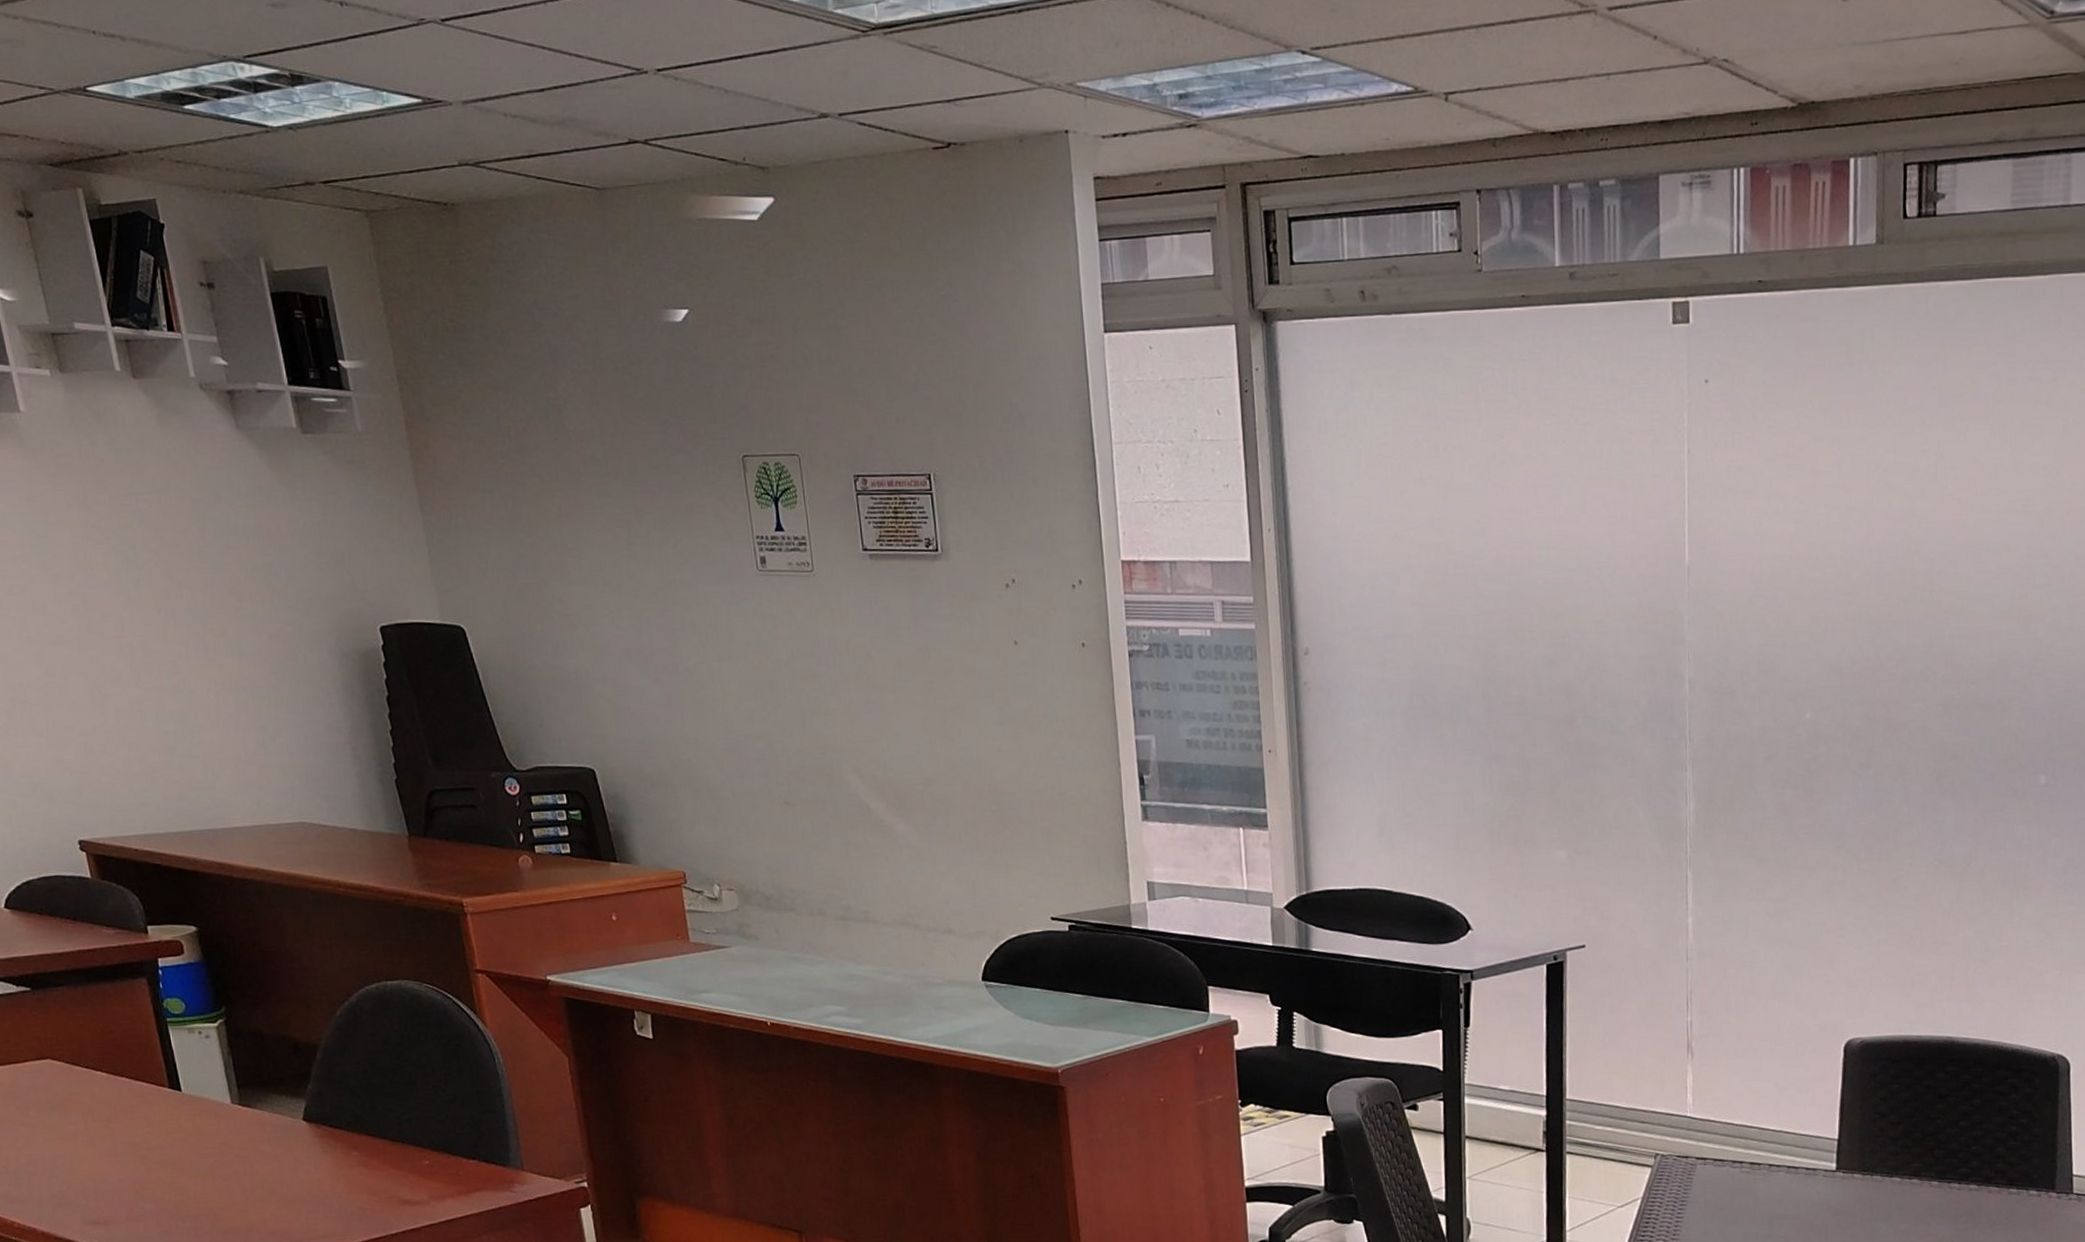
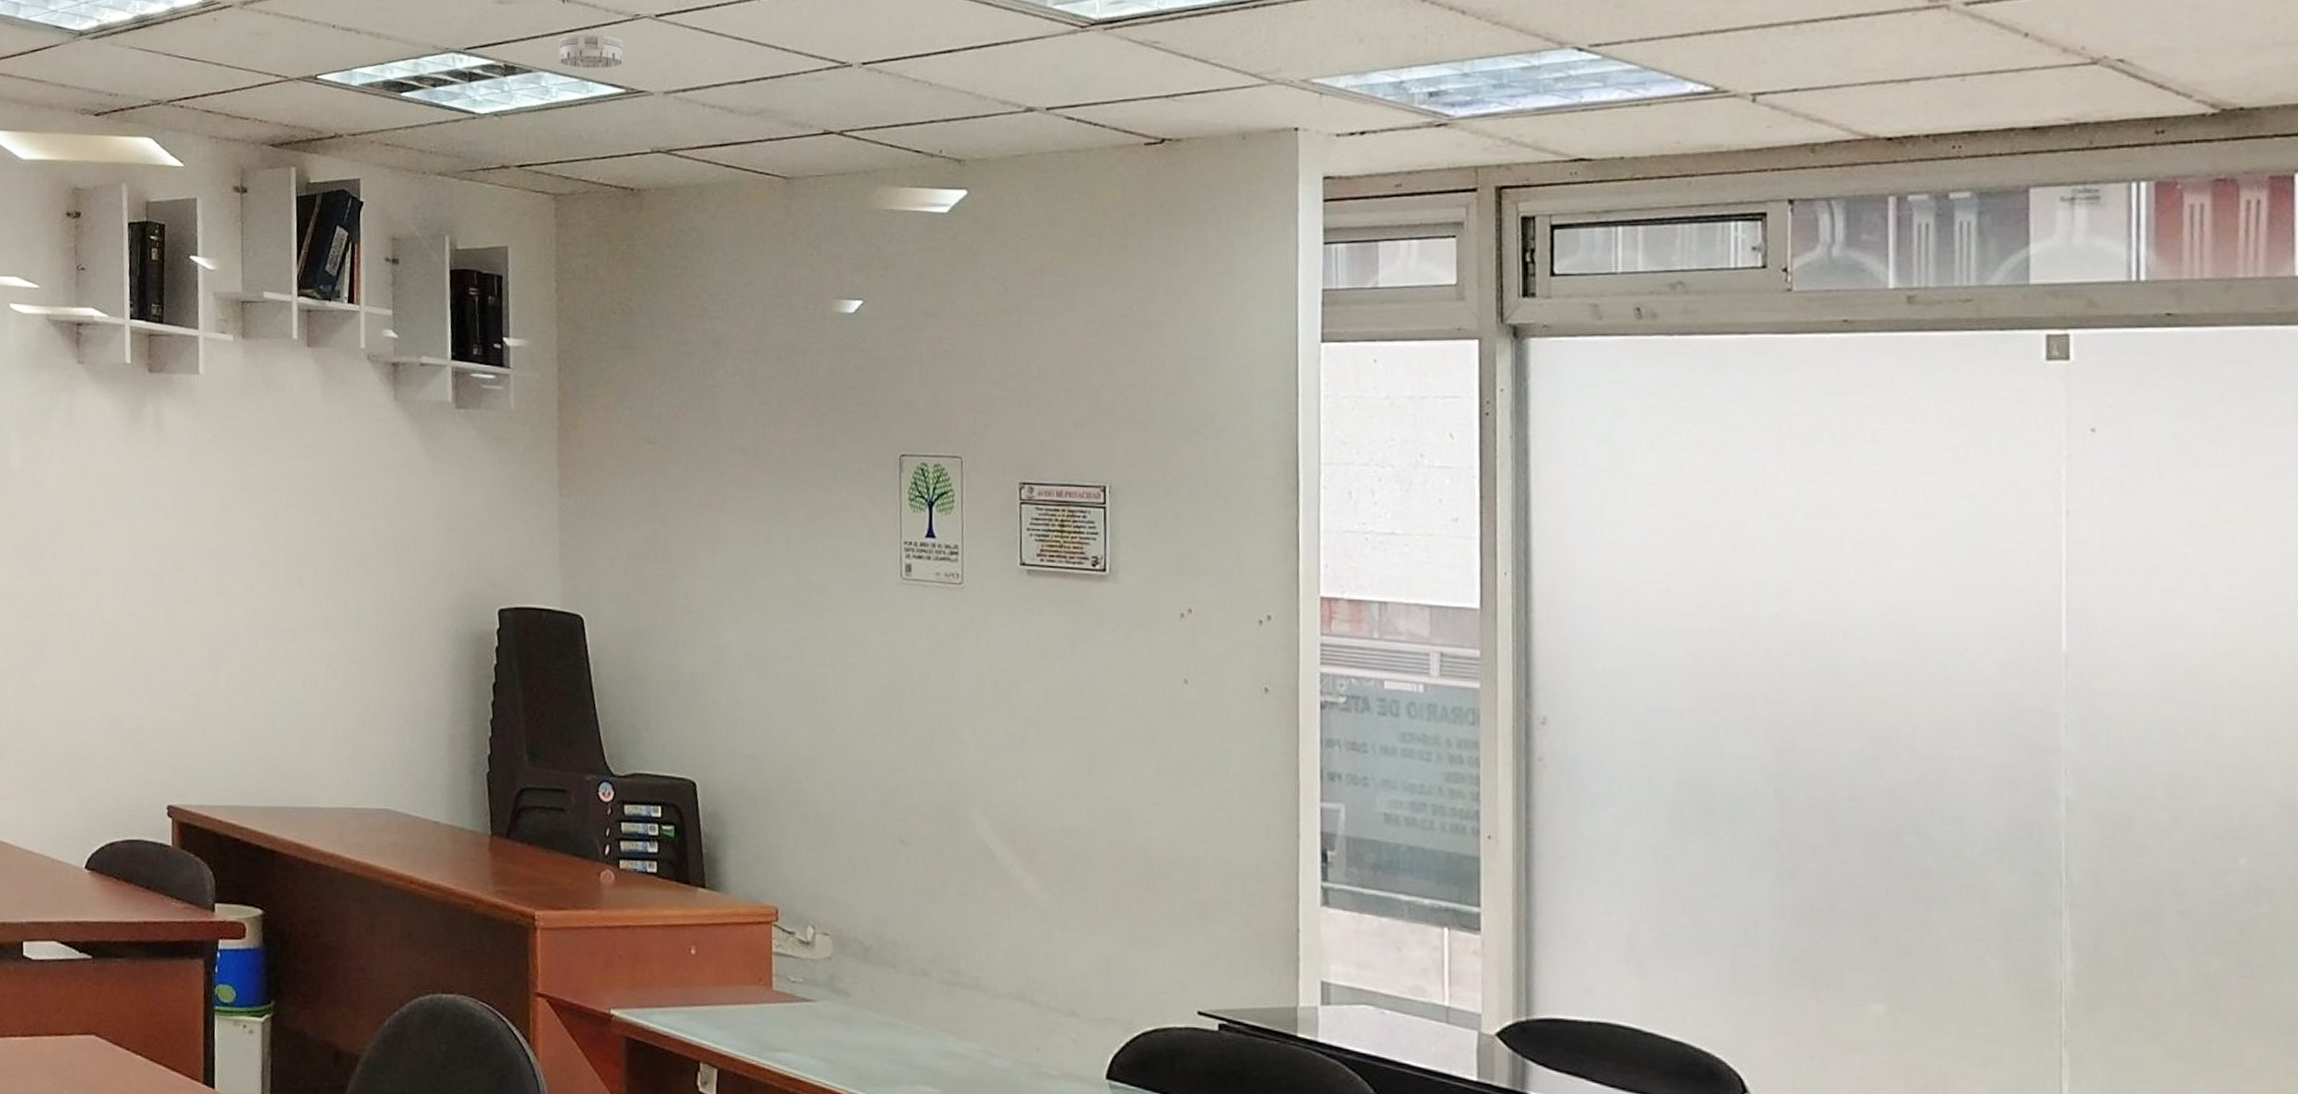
smoke detector: none [344,39,415,78] -> present [558,33,624,69]

